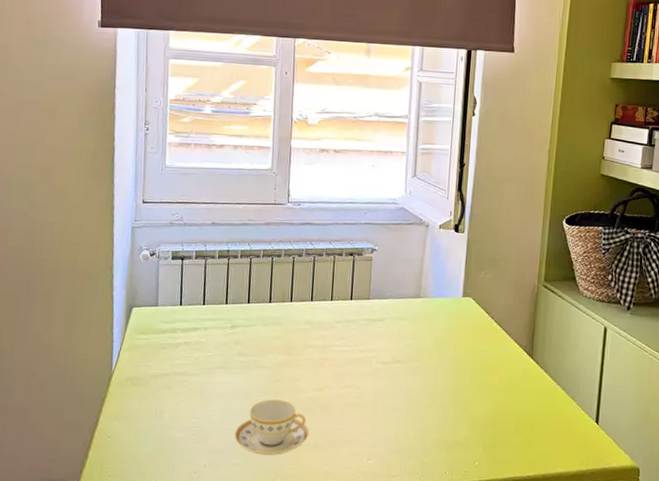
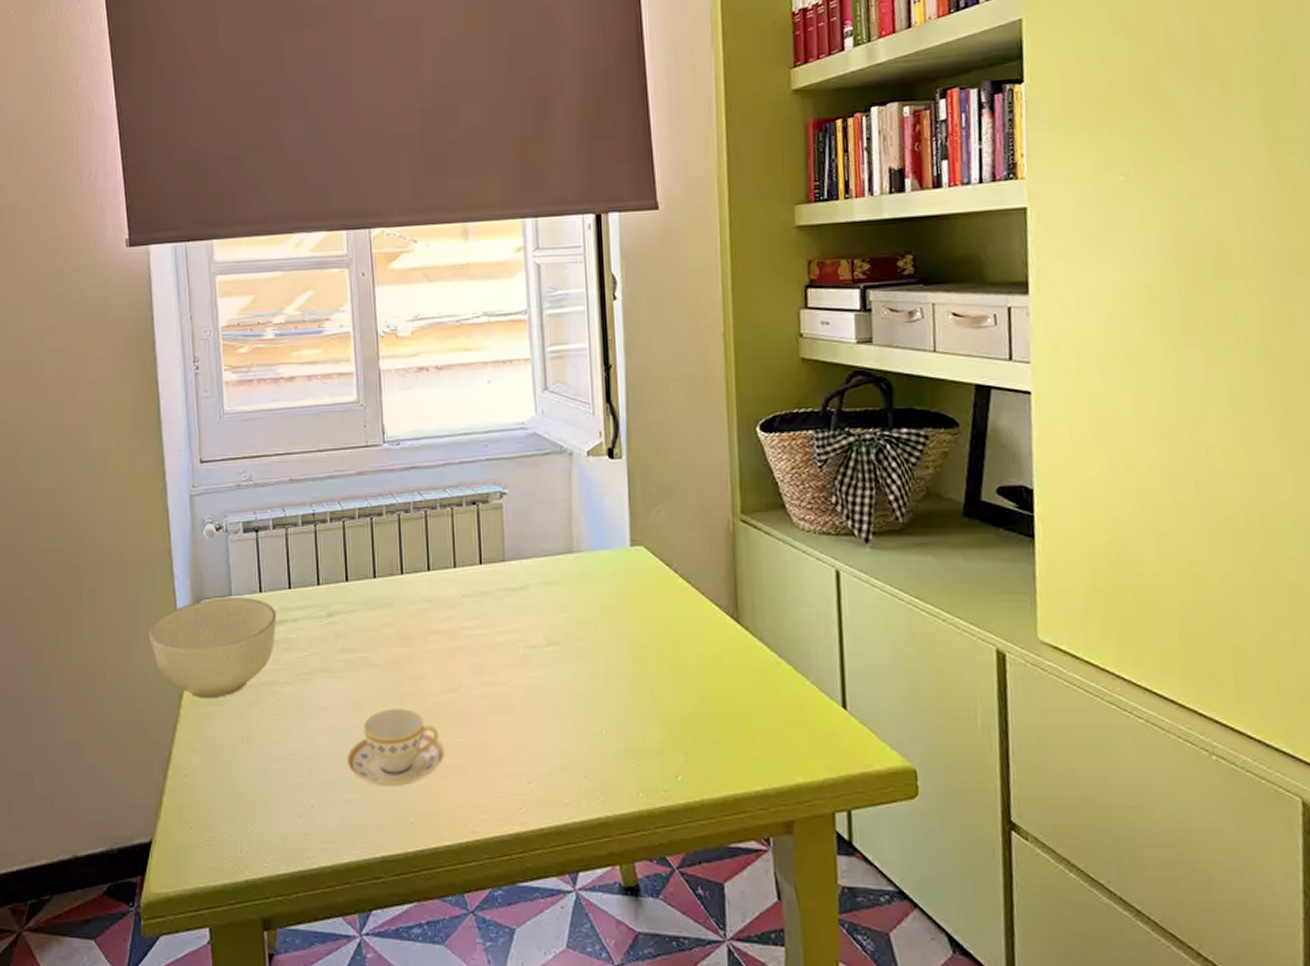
bowl: none [88,306,192,381] -> present [148,598,277,697]

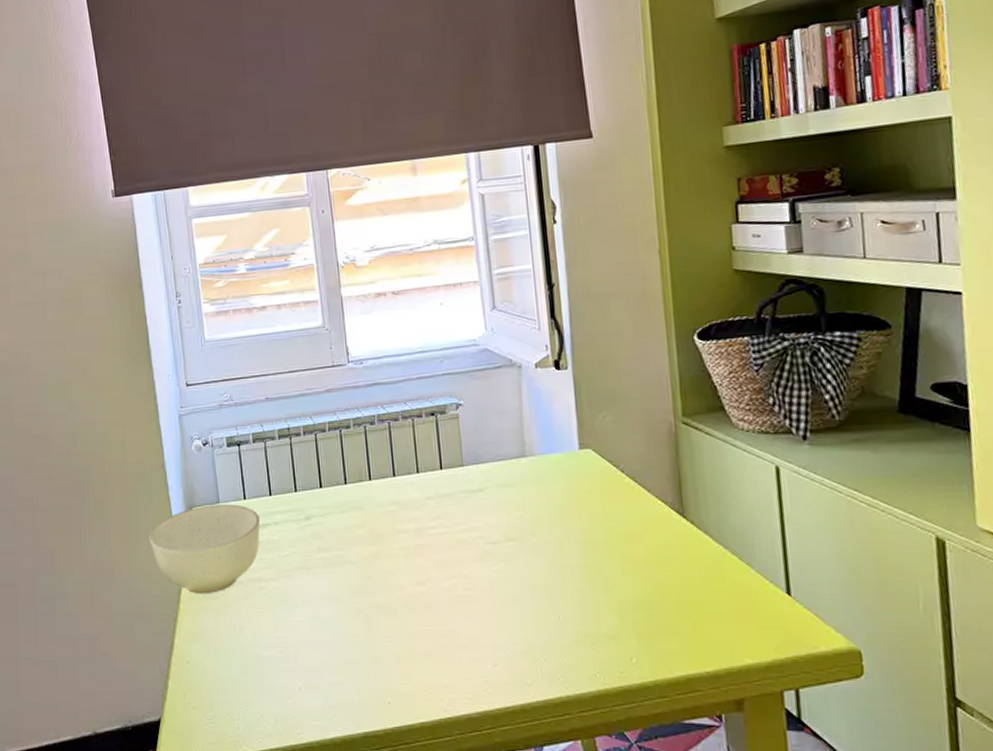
teacup: present [347,709,445,787] -> none [328,601,417,670]

